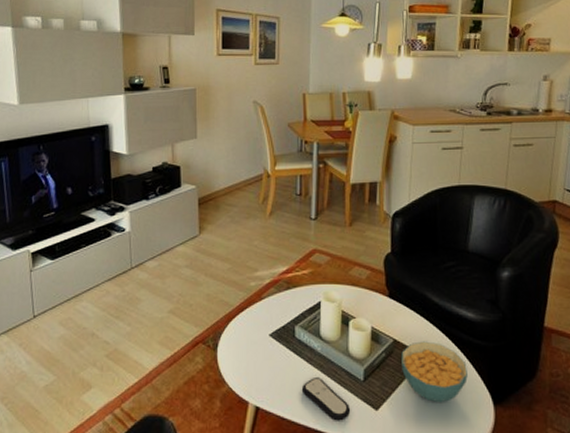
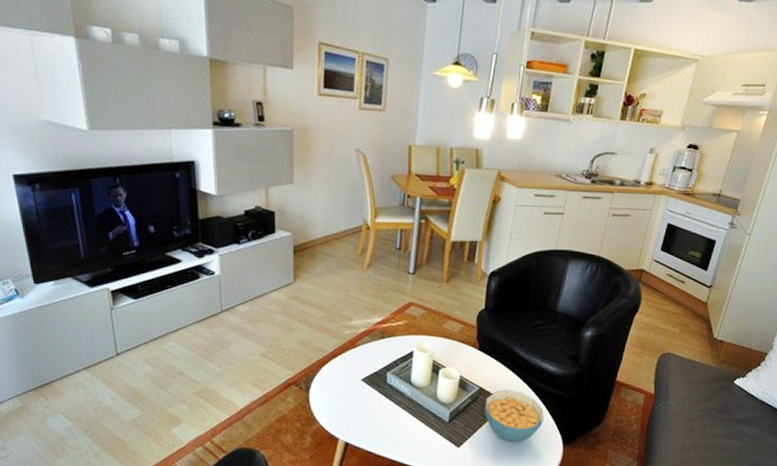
remote control: present [301,378,351,421] -> none [390,418,435,456]

